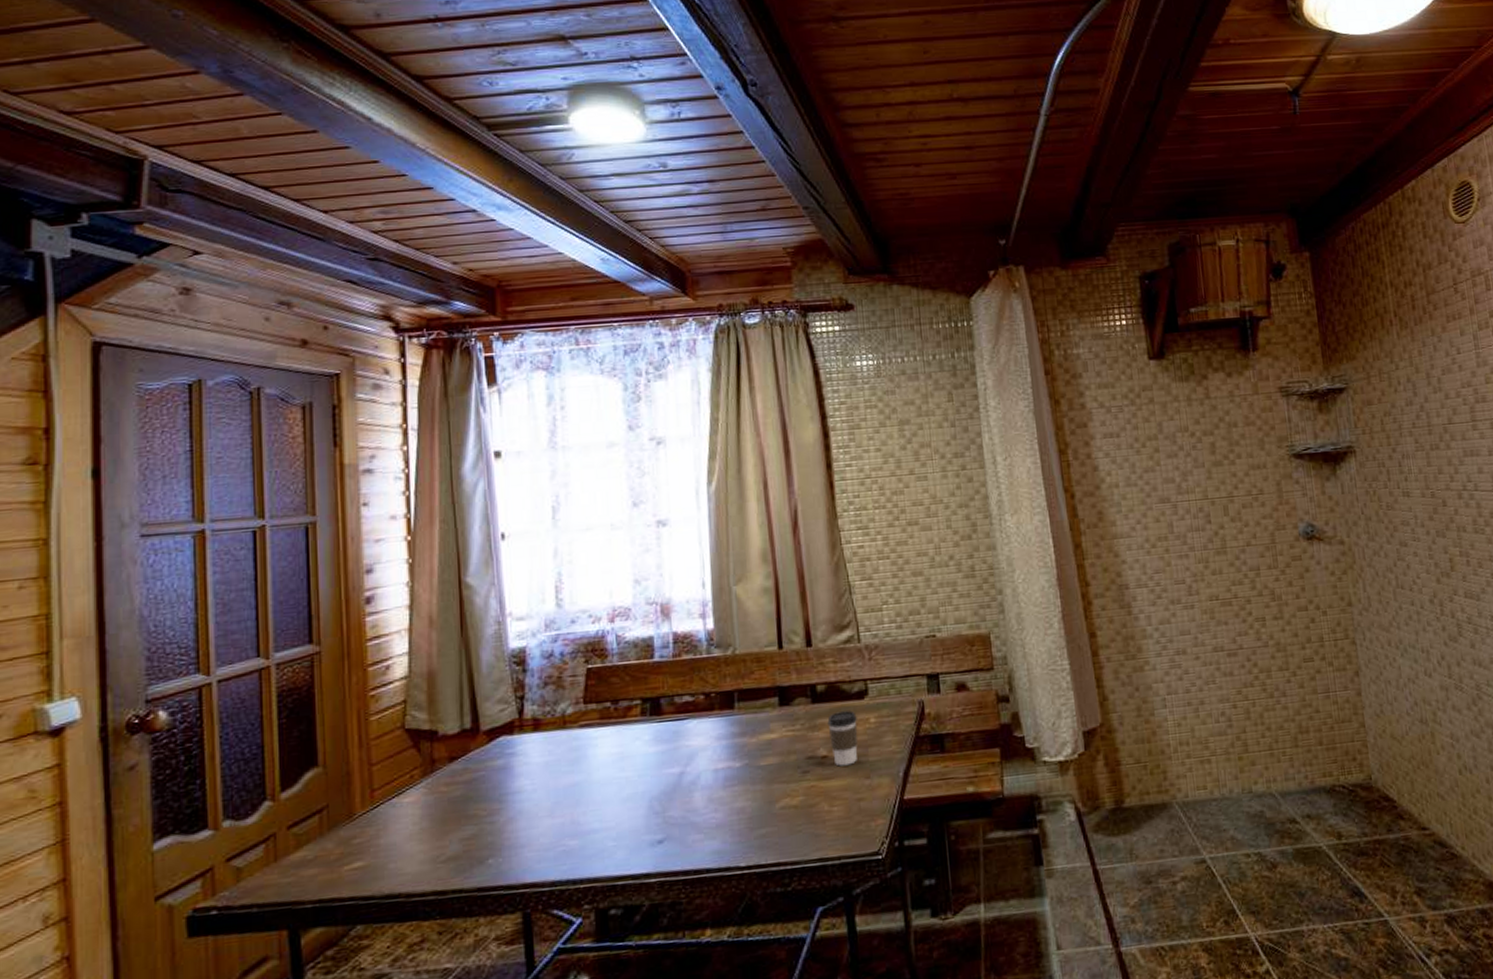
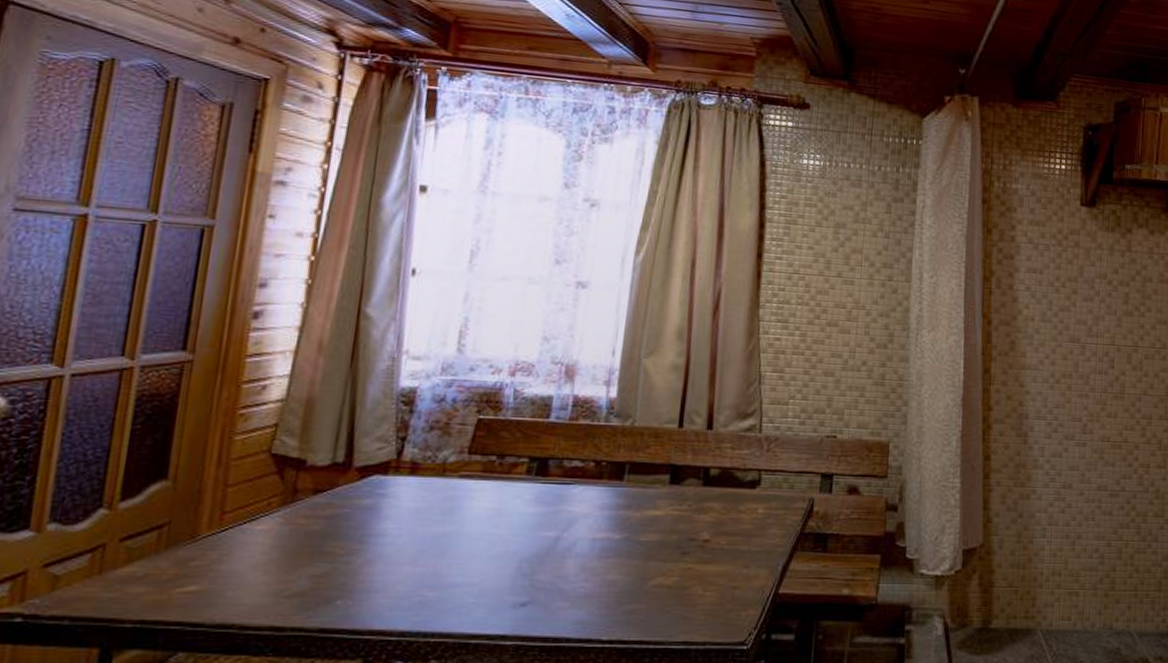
coffee cup: present [827,710,858,766] -> none [714,498,746,552]

